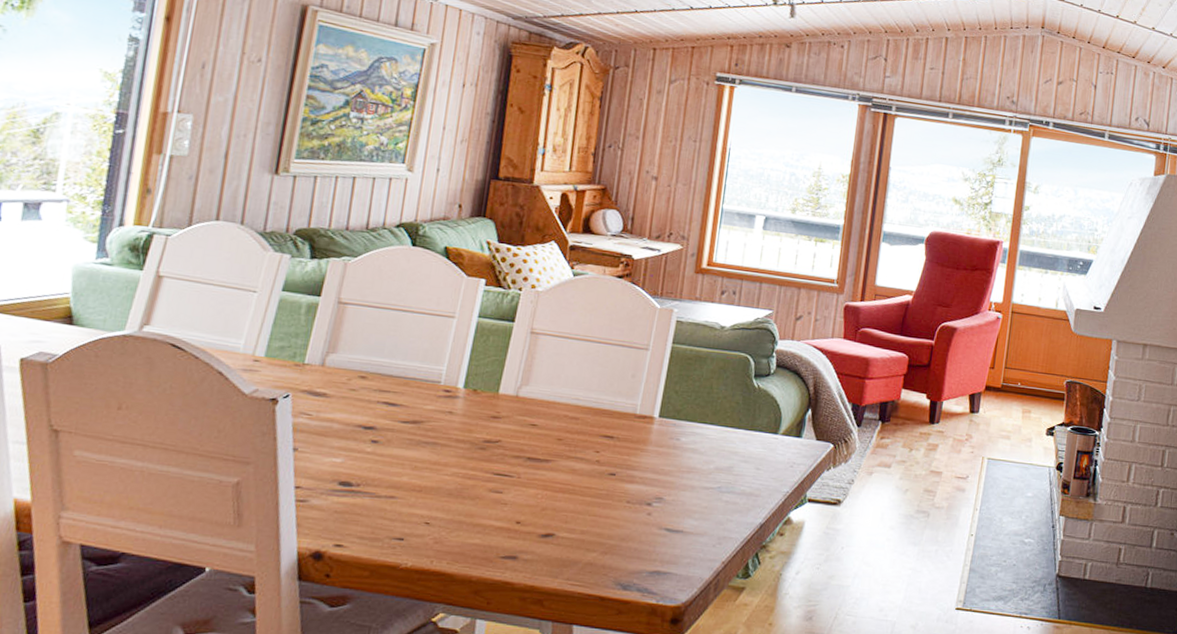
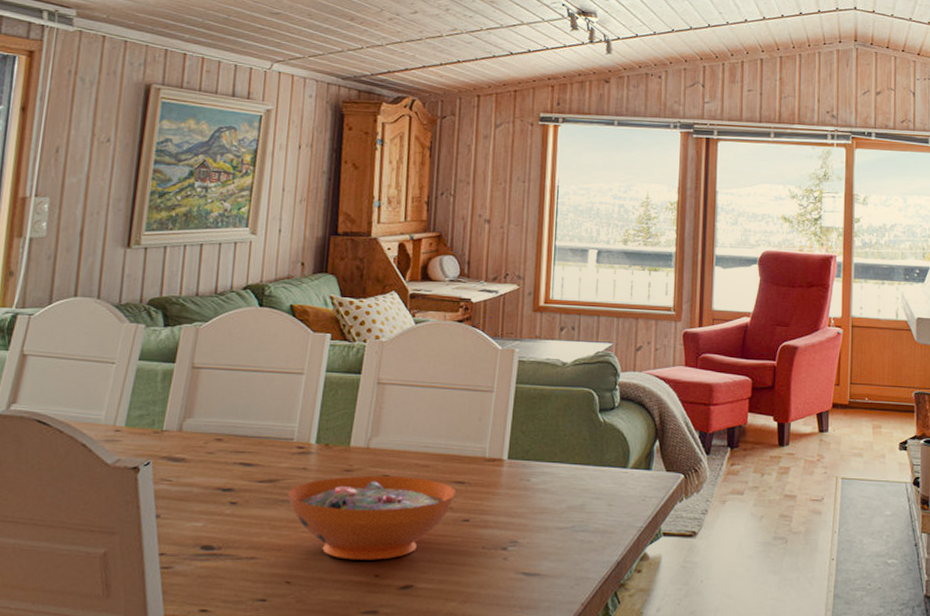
decorative bowl: none [431,423,605,507] -> present [288,476,457,560]

